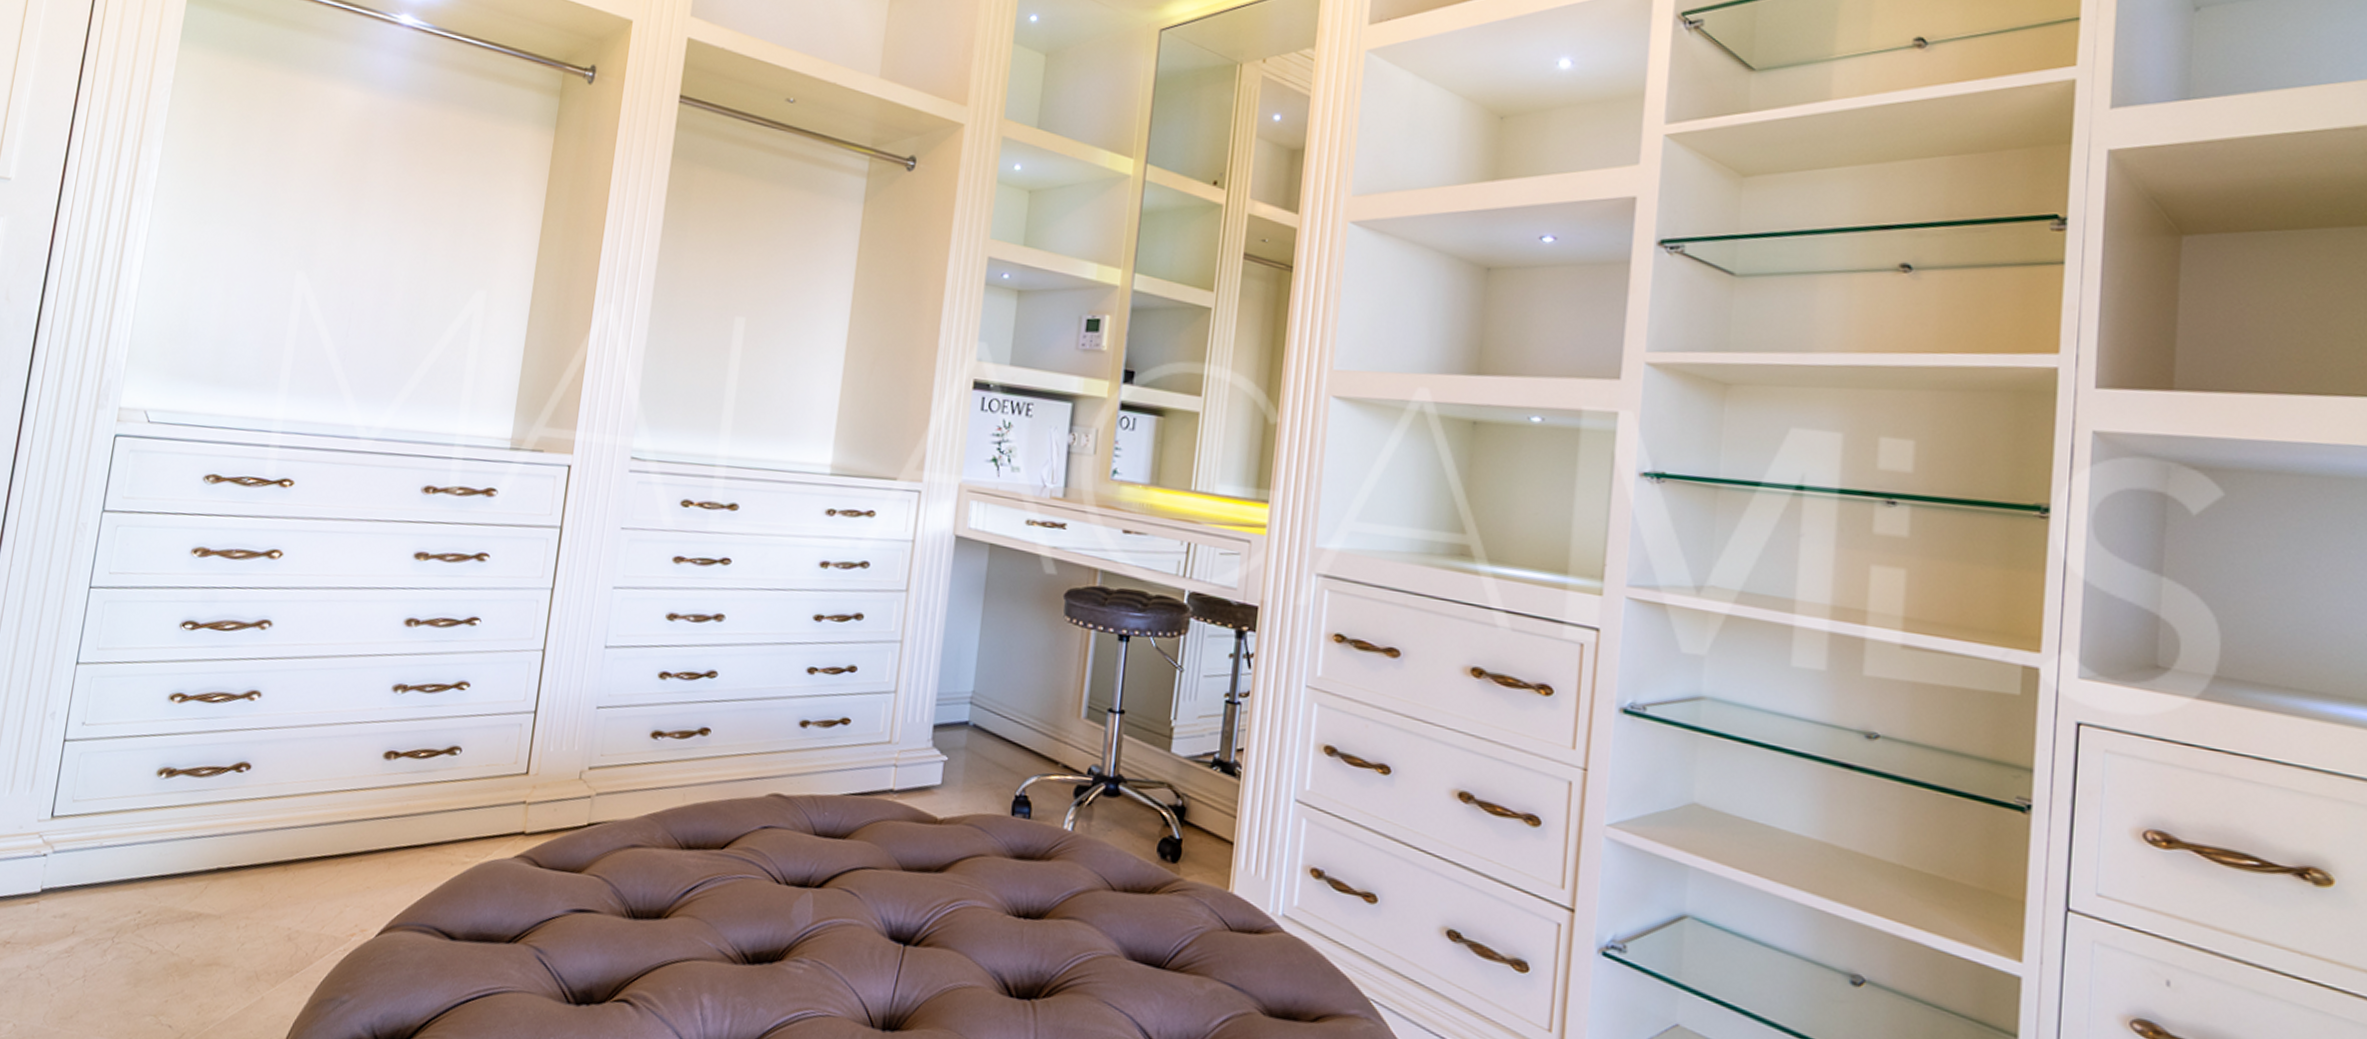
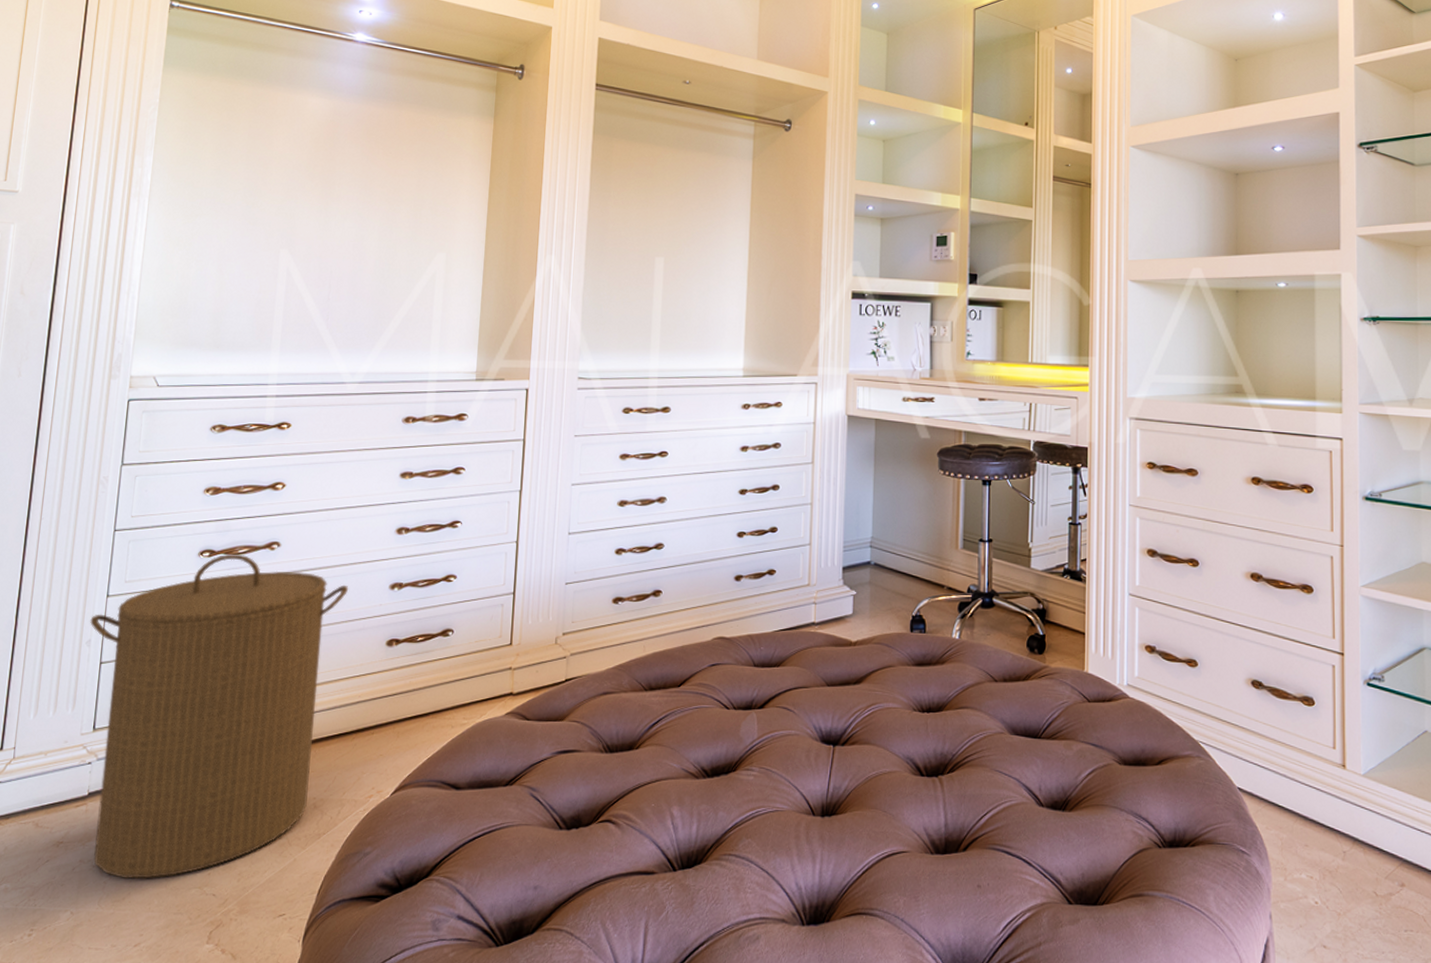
laundry hamper: none [42,628,346,999] -> present [90,553,349,880]

